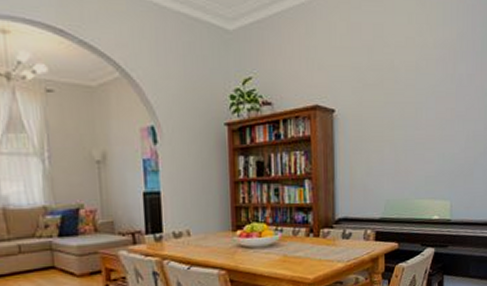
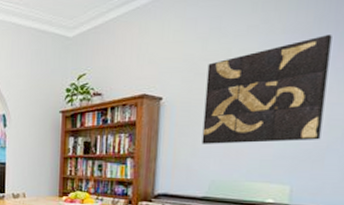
wall art: none [374,53,471,161] -> present [201,35,332,144]

